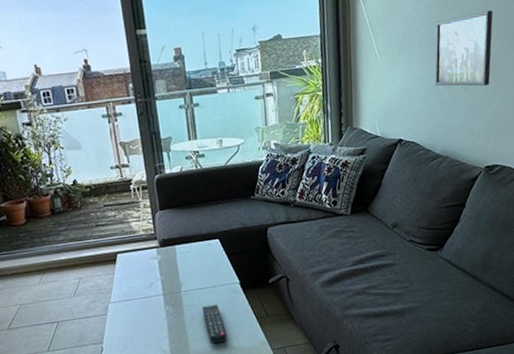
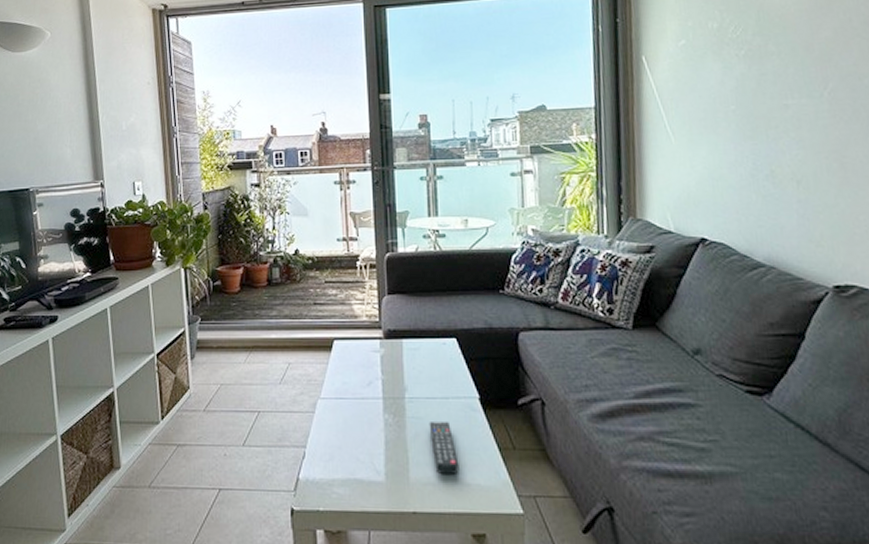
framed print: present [434,10,493,86] -> none [750,85,835,180]

